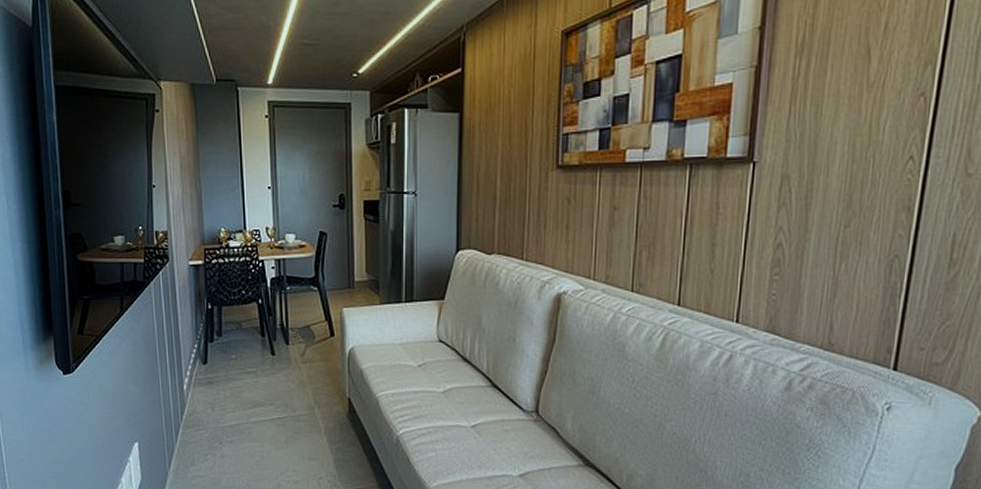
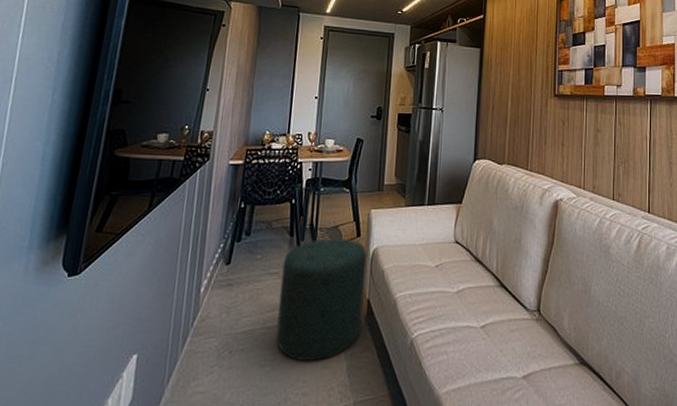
ottoman: none [258,338,344,453] -> present [276,238,367,361]

